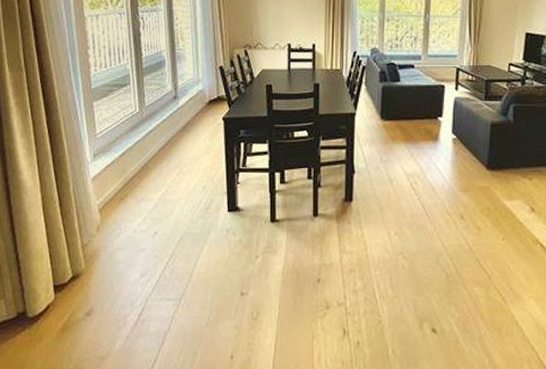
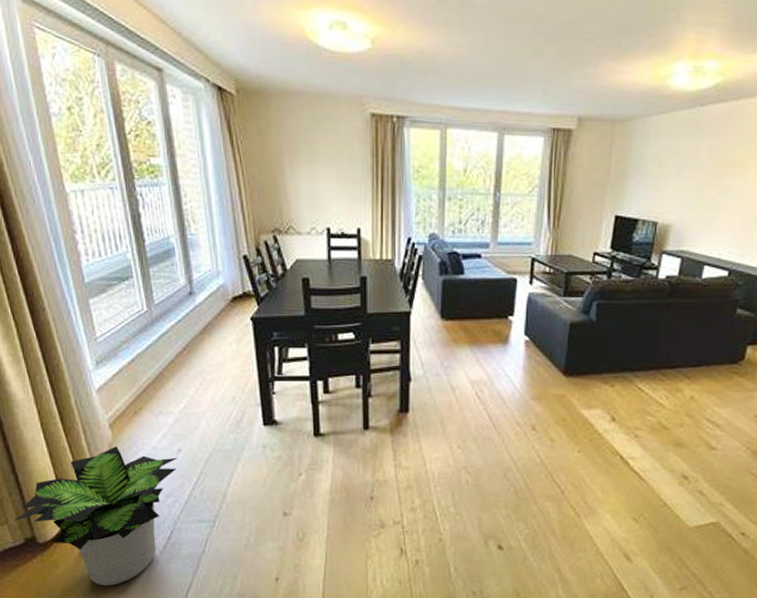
potted plant: none [9,229,154,360] -> present [13,446,178,586]

